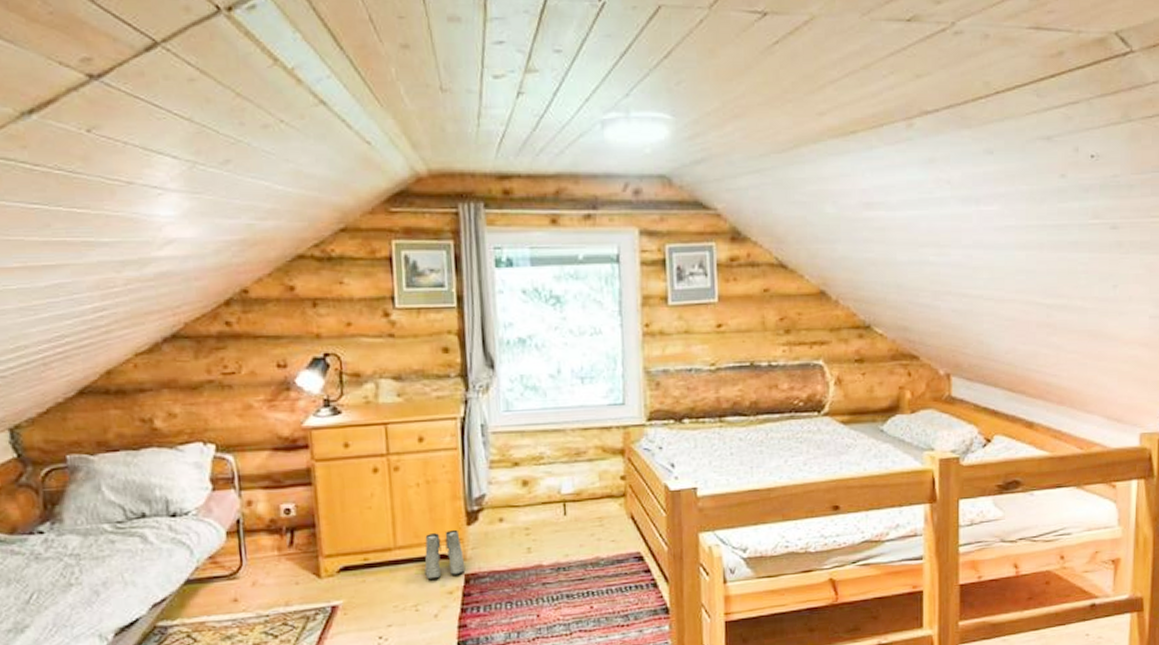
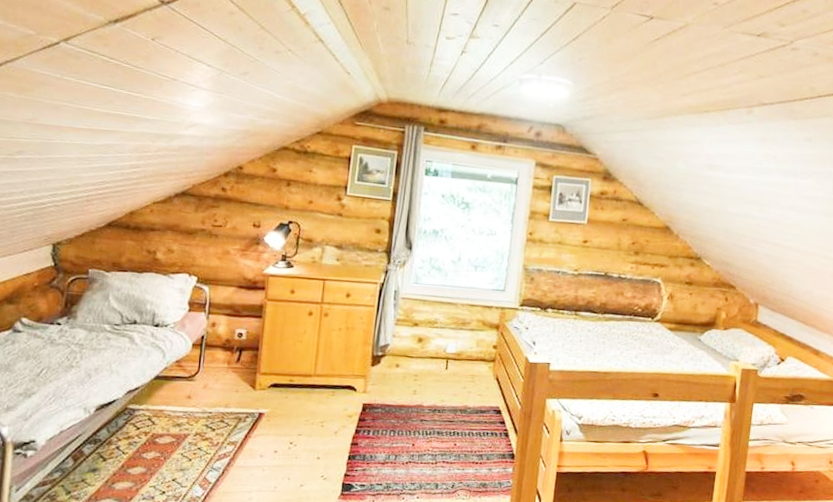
boots: present [424,529,466,580] -> none [333,367,365,404]

